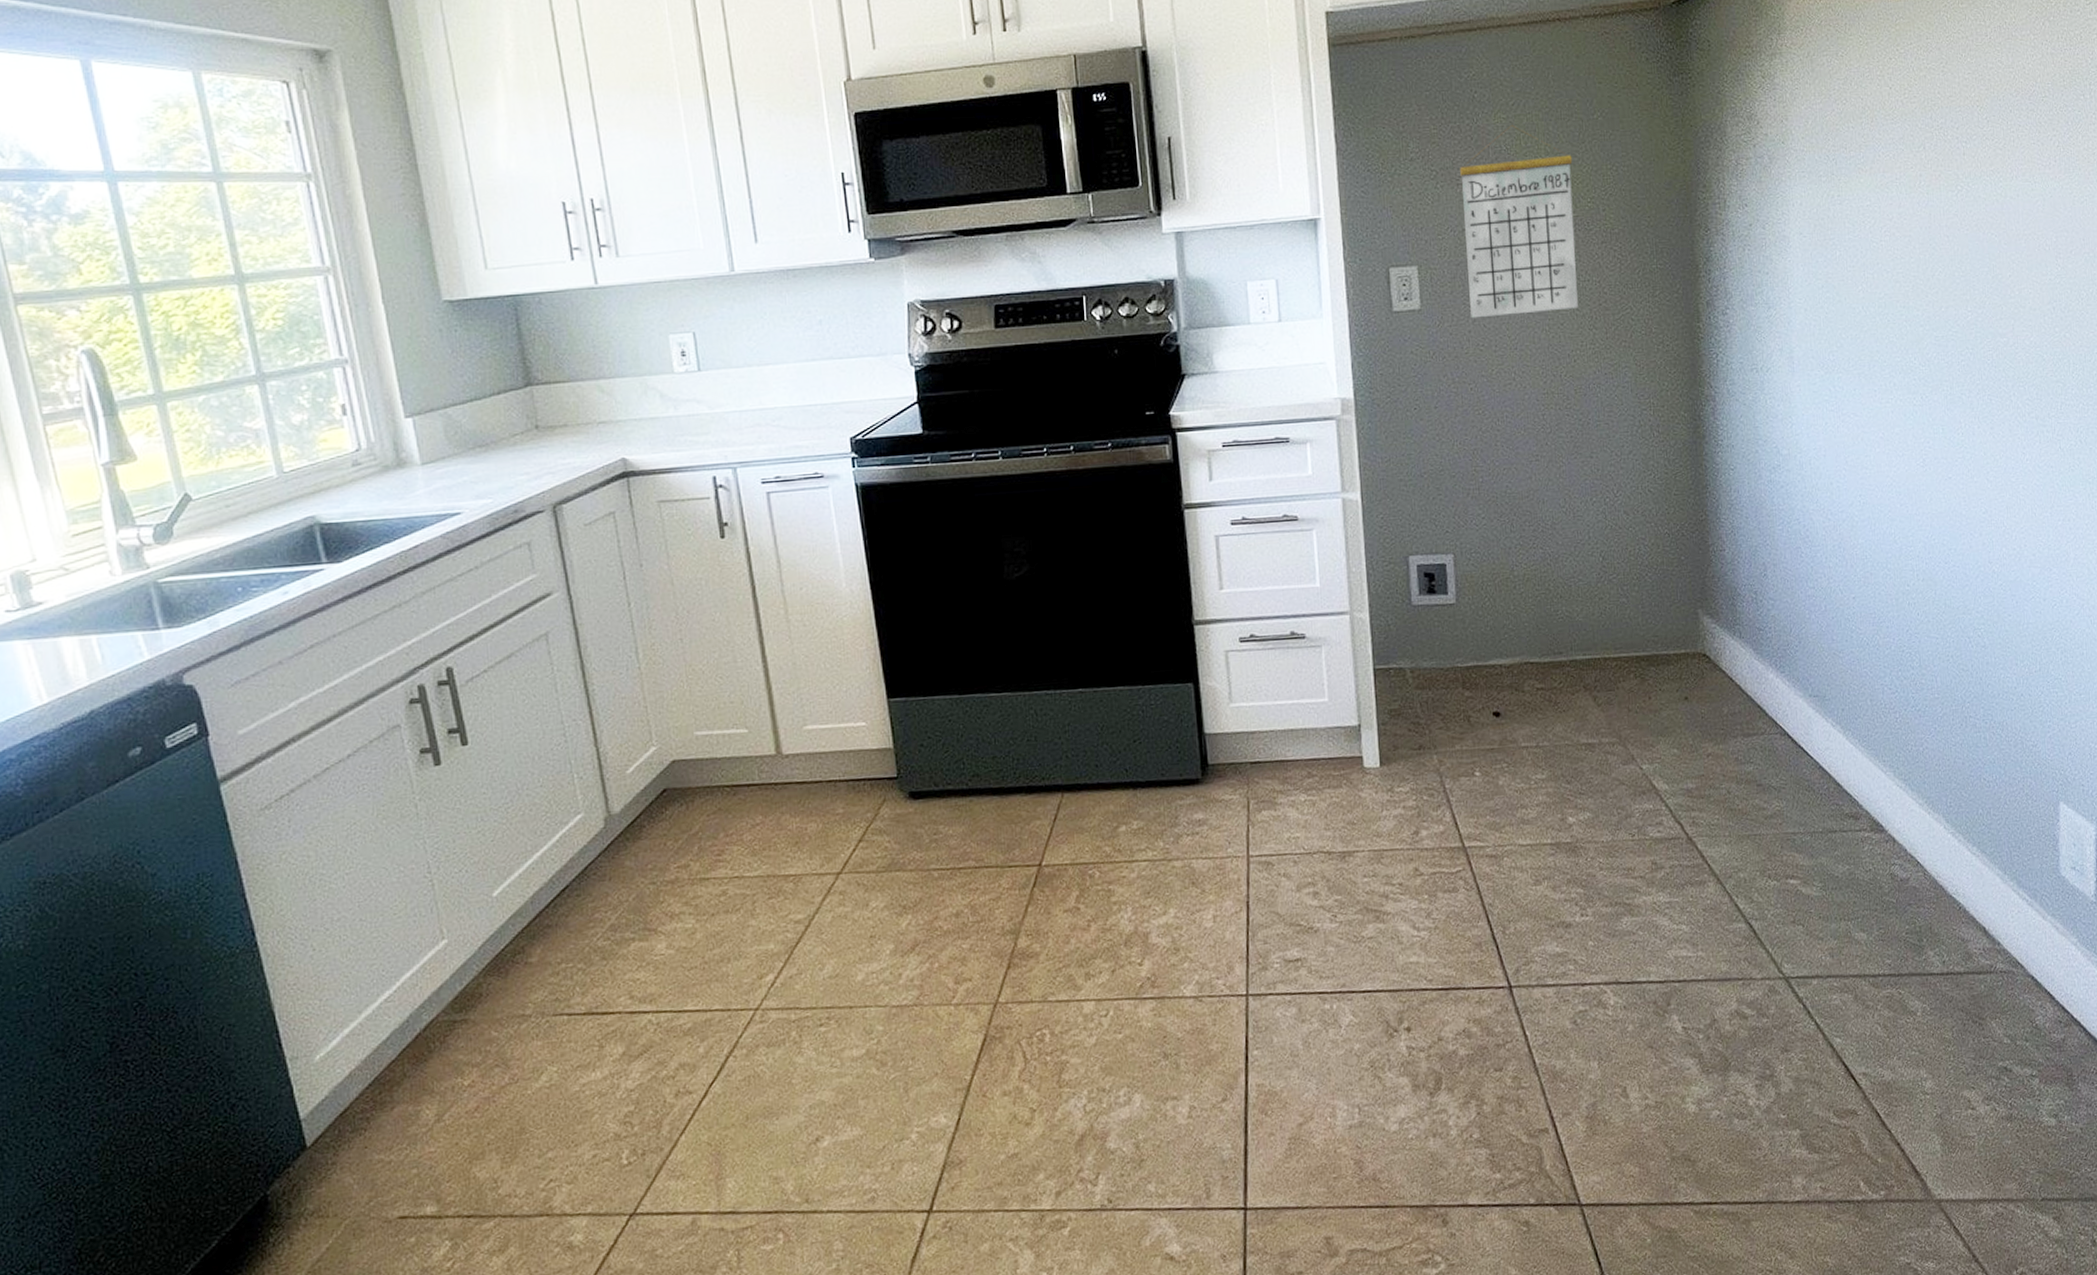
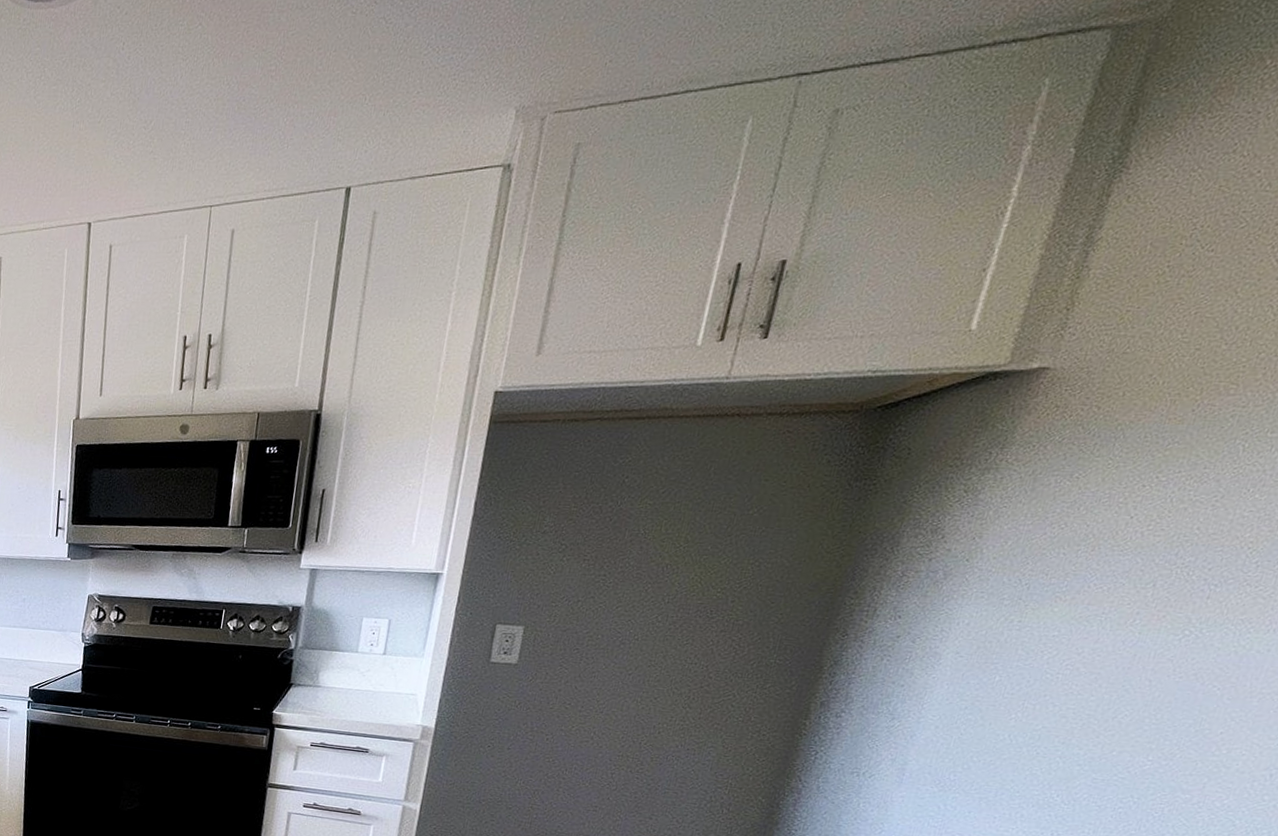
calendar: present [1460,125,1578,319] -> none [564,512,713,687]

